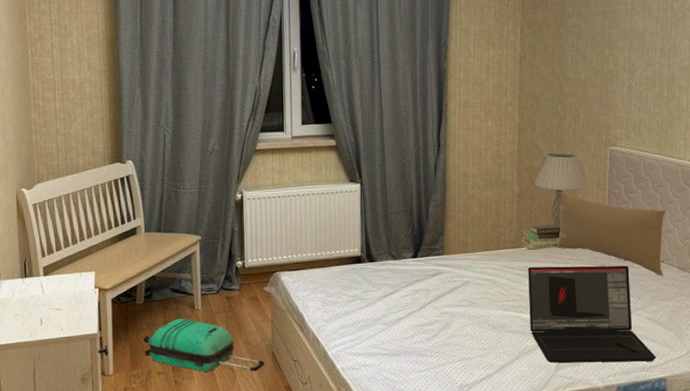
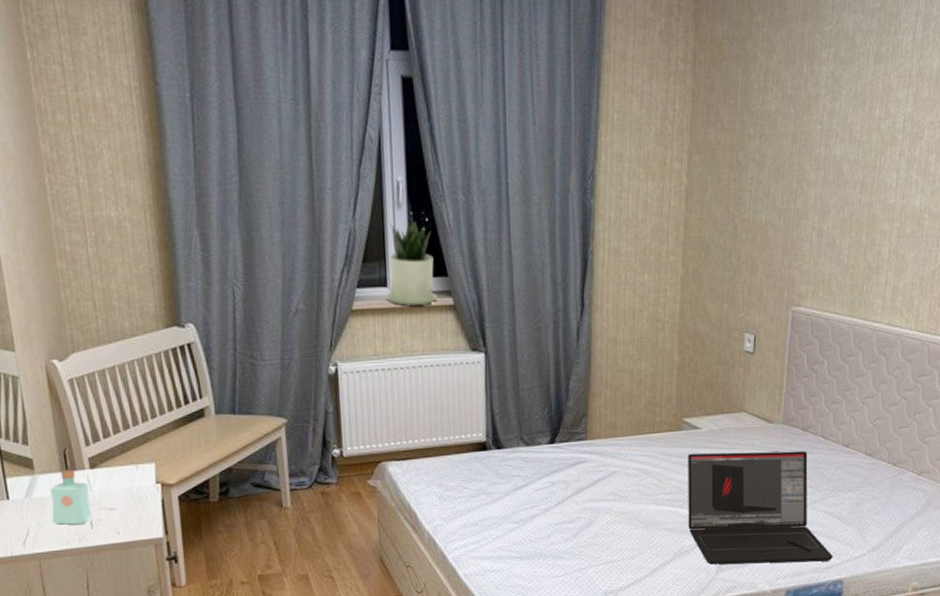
perfume: none [11,276,42,322] -> present [49,469,92,525]
suitcase: present [143,318,265,372] -> none [221,518,371,581]
planter: none [282,81,324,146] -> present [385,221,438,305]
books: present [520,224,561,250] -> none [680,401,729,433]
table lamp: present [533,152,587,225] -> none [698,314,762,403]
pillow: present [556,192,666,276] -> none [723,363,855,463]

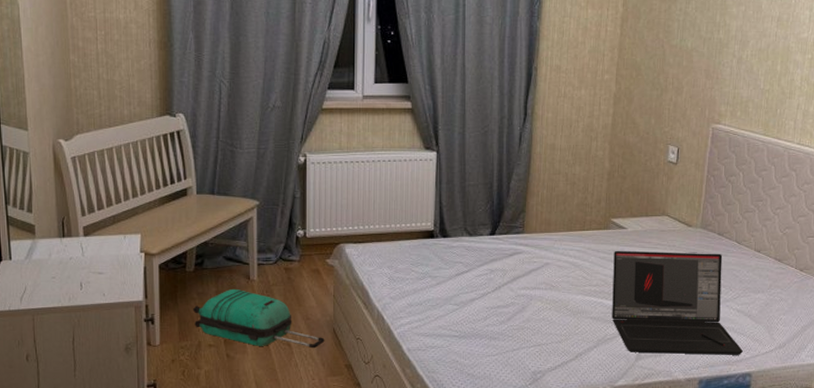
perfume: present [49,469,92,525] -> none [47,235,82,285]
suitcase: none [221,518,371,581] -> present [193,288,325,349]
planter: present [385,221,438,305] -> none [352,34,398,107]

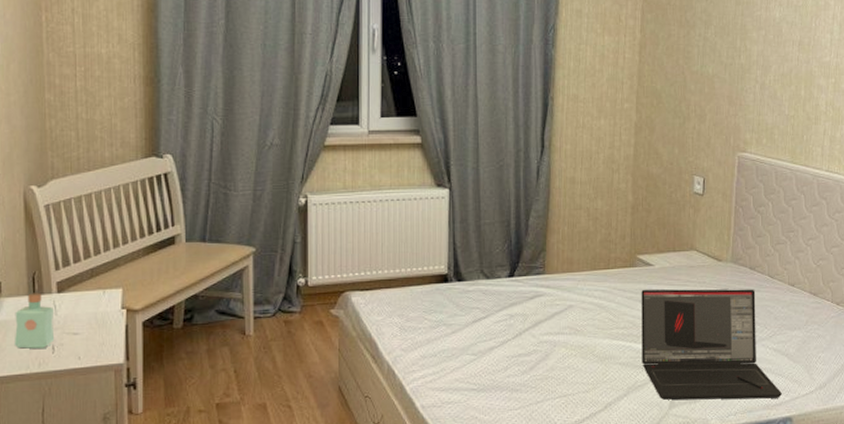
perfume: none [47,235,82,285] -> present [15,293,55,349]
suitcase: present [193,288,325,349] -> none [181,345,330,410]

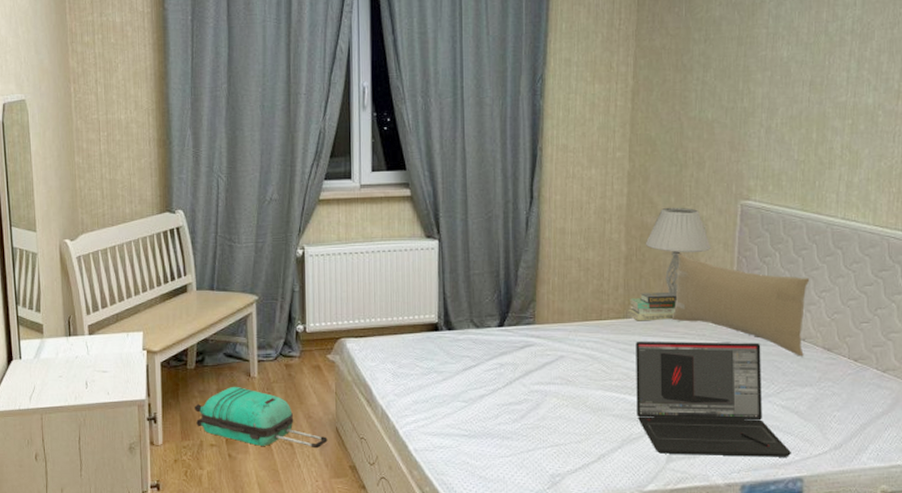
perfume: present [15,293,55,349] -> none [54,334,88,384]
suitcase: none [181,345,330,410] -> present [195,386,328,449]
books: none [633,240,681,270] -> present [627,291,678,321]
table lamp: none [650,158,711,241] -> present [645,207,711,293]
pillow: none [674,203,799,302] -> present [671,254,810,357]

